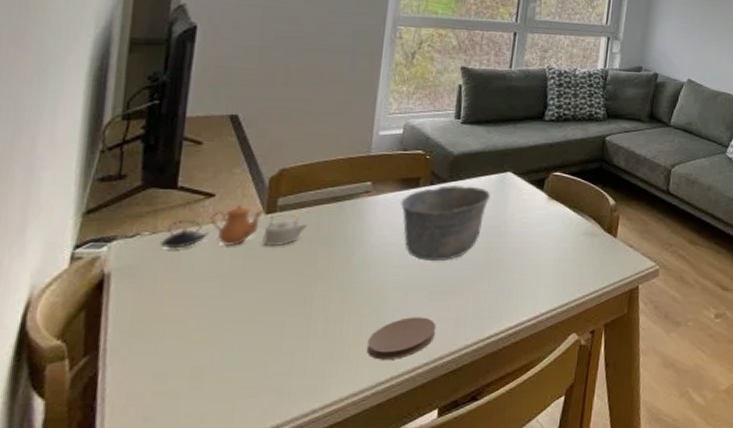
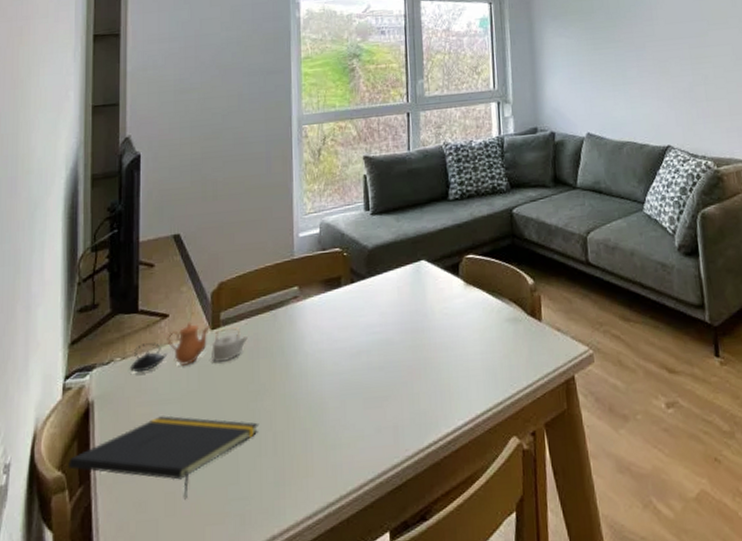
notepad: none [71,293,311,374] -> present [68,415,259,500]
coaster: present [366,317,437,360] -> none [314,427,376,478]
cup: present [401,184,490,262] -> none [326,280,408,366]

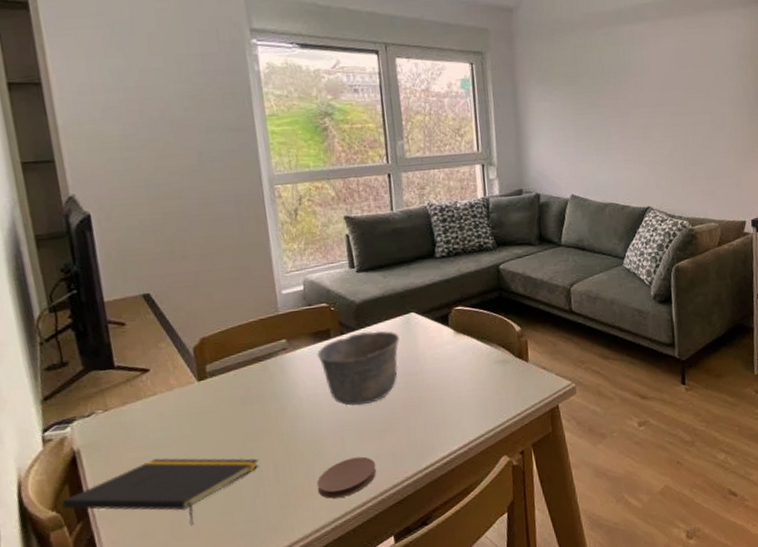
teapot: present [129,321,248,373] -> none [113,375,238,423]
coaster: none [314,427,376,478] -> present [317,456,377,499]
cup: none [326,280,408,366] -> present [317,331,400,406]

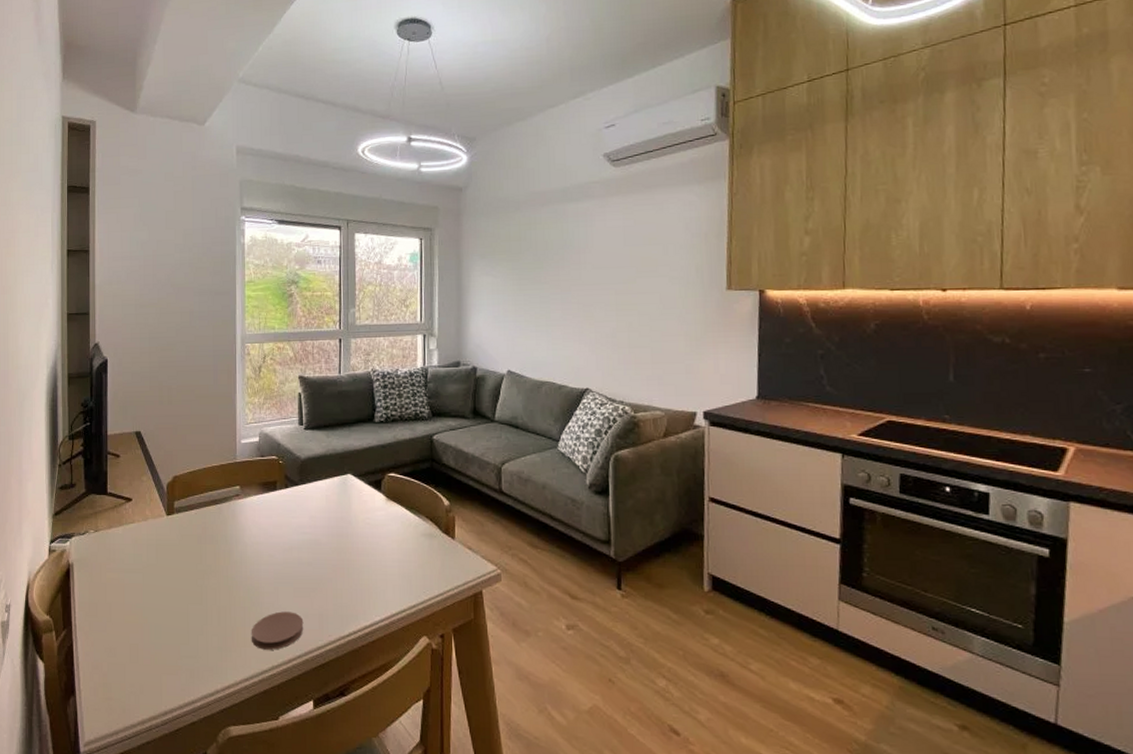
notepad: present [62,457,259,526] -> none [55,582,206,651]
cup: present [317,331,400,406] -> none [264,487,335,560]

